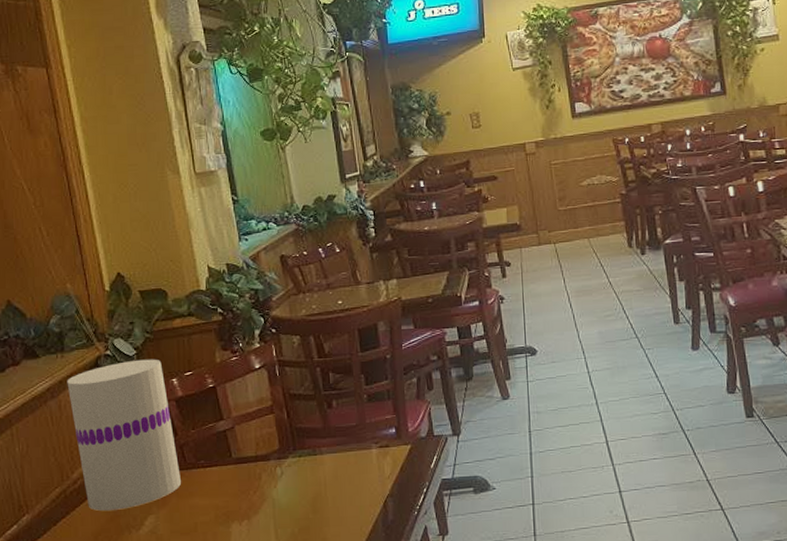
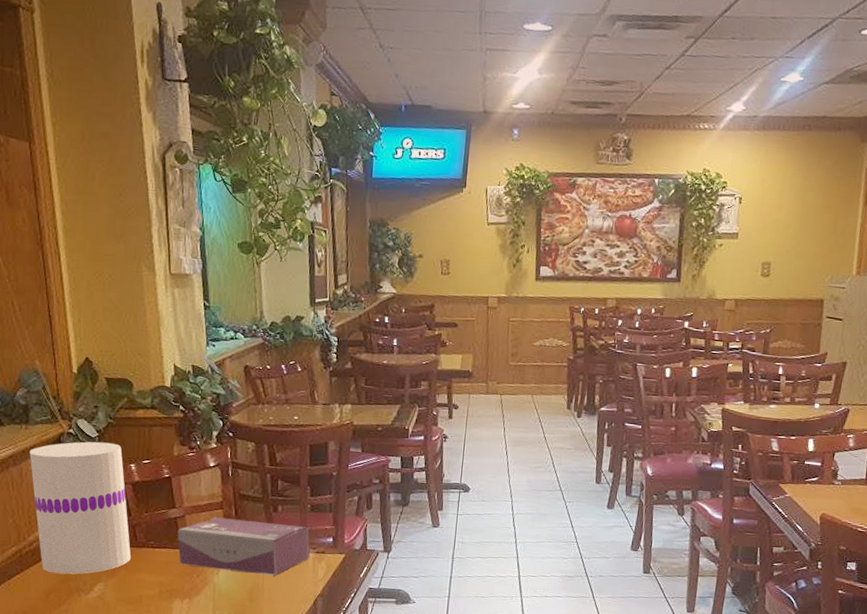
tissue box: none [228,419,373,482] -> present [177,517,310,576]

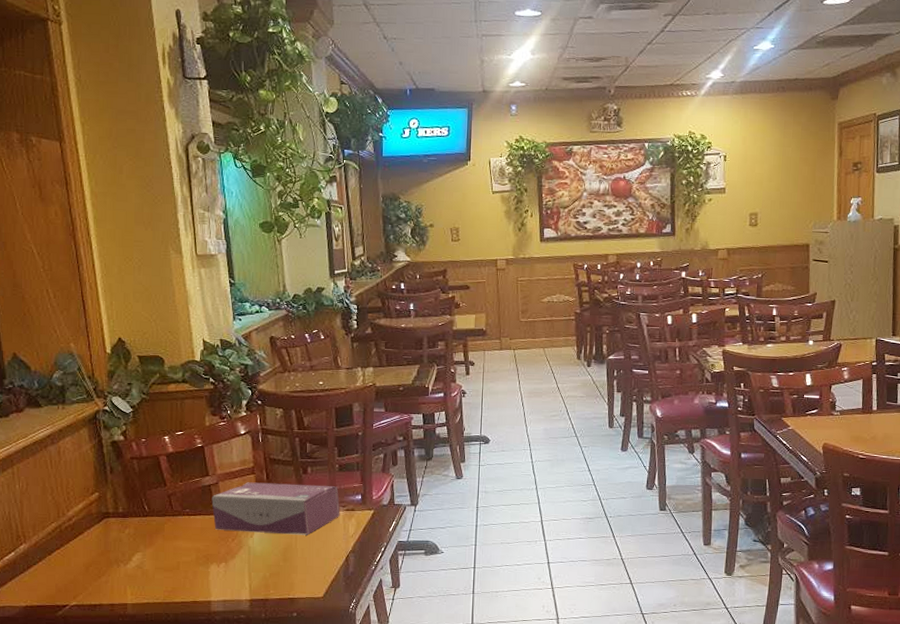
vase: present [29,441,131,574] -> none [66,417,167,547]

